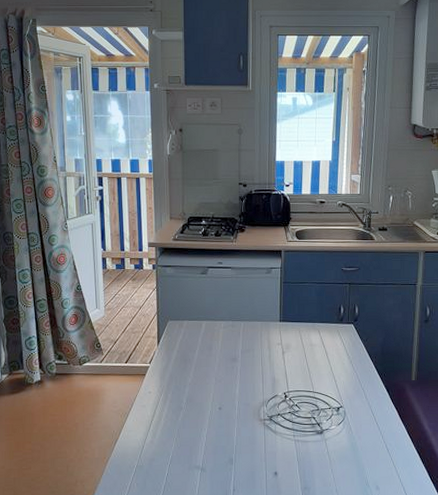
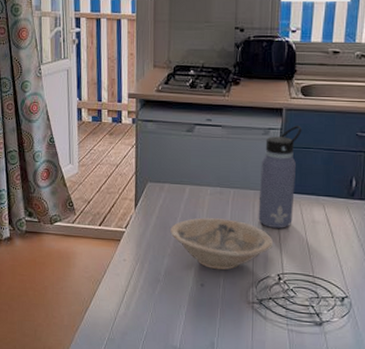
bowl: none [190,348,279,394] -> present [170,217,274,270]
water bottle: none [265,264,298,353] -> present [258,126,302,228]

